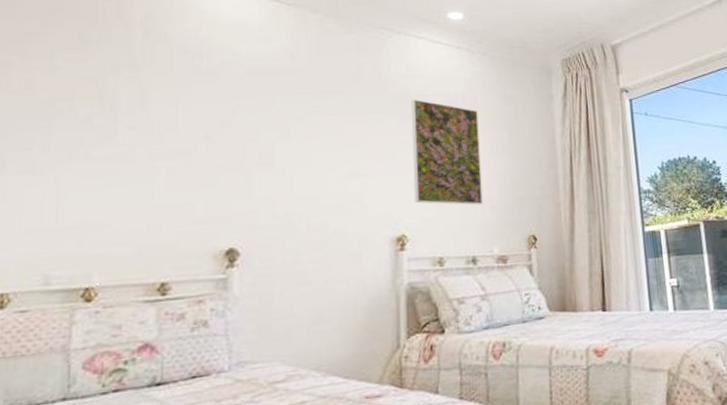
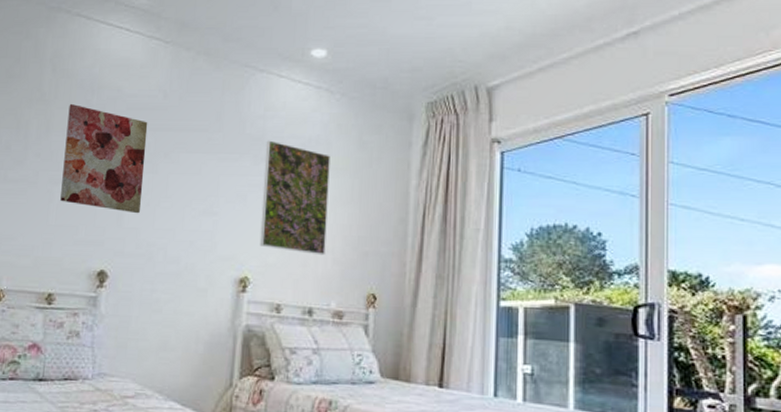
wall art: none [168,69,275,184] -> present [60,103,148,214]

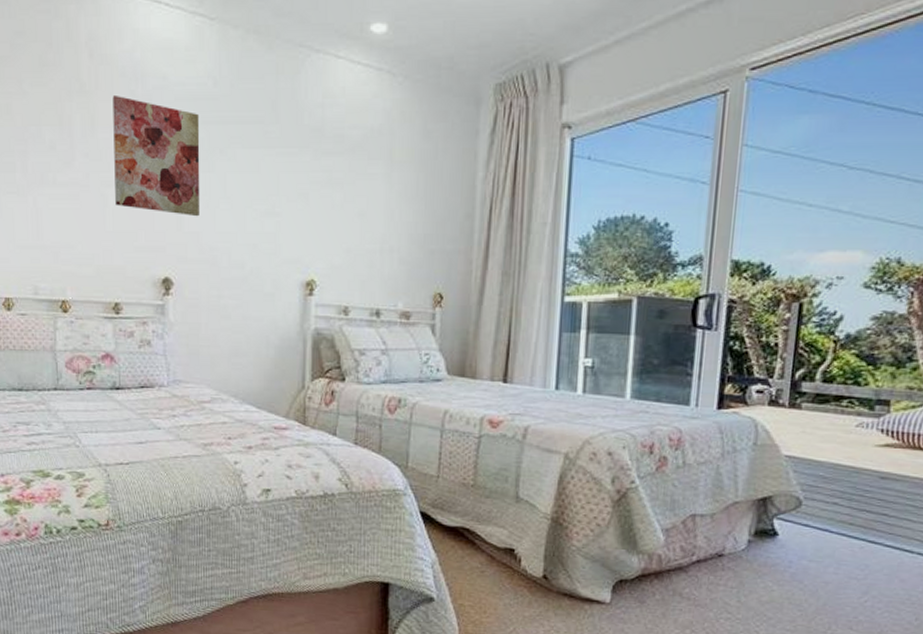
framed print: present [259,140,330,256] -> none [324,131,394,255]

